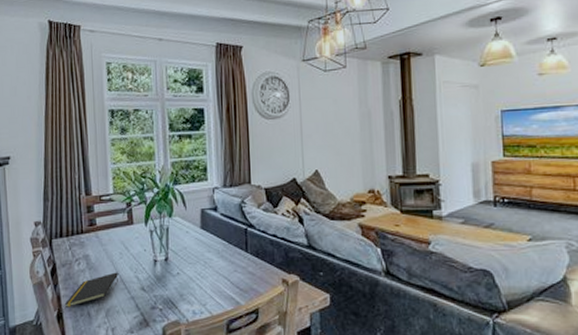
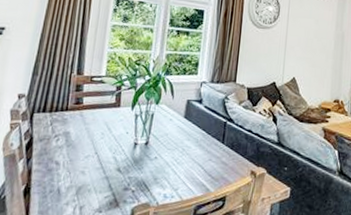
notepad: present [64,272,118,307] -> none [34,151,96,183]

